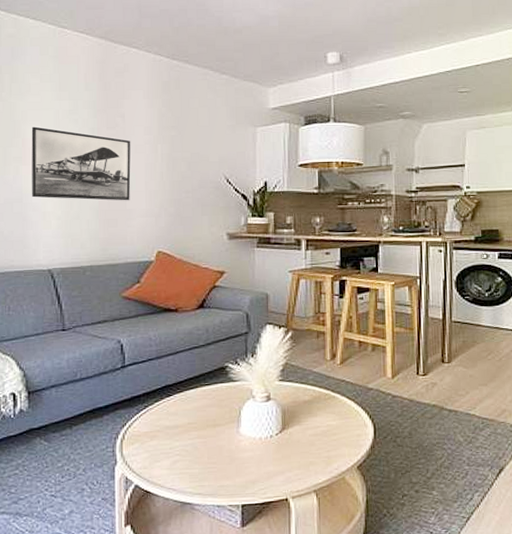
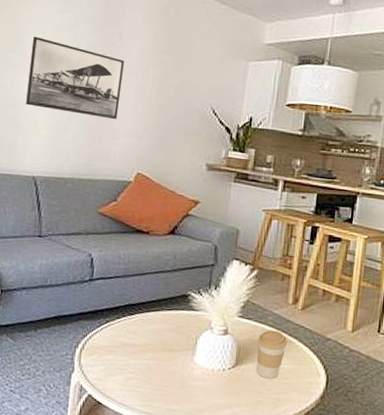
coffee cup: none [301,388,331,438] -> present [256,330,287,379]

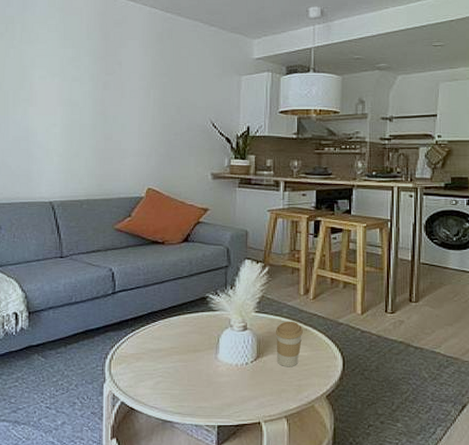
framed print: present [26,36,125,120] -> none [37,72,127,141]

